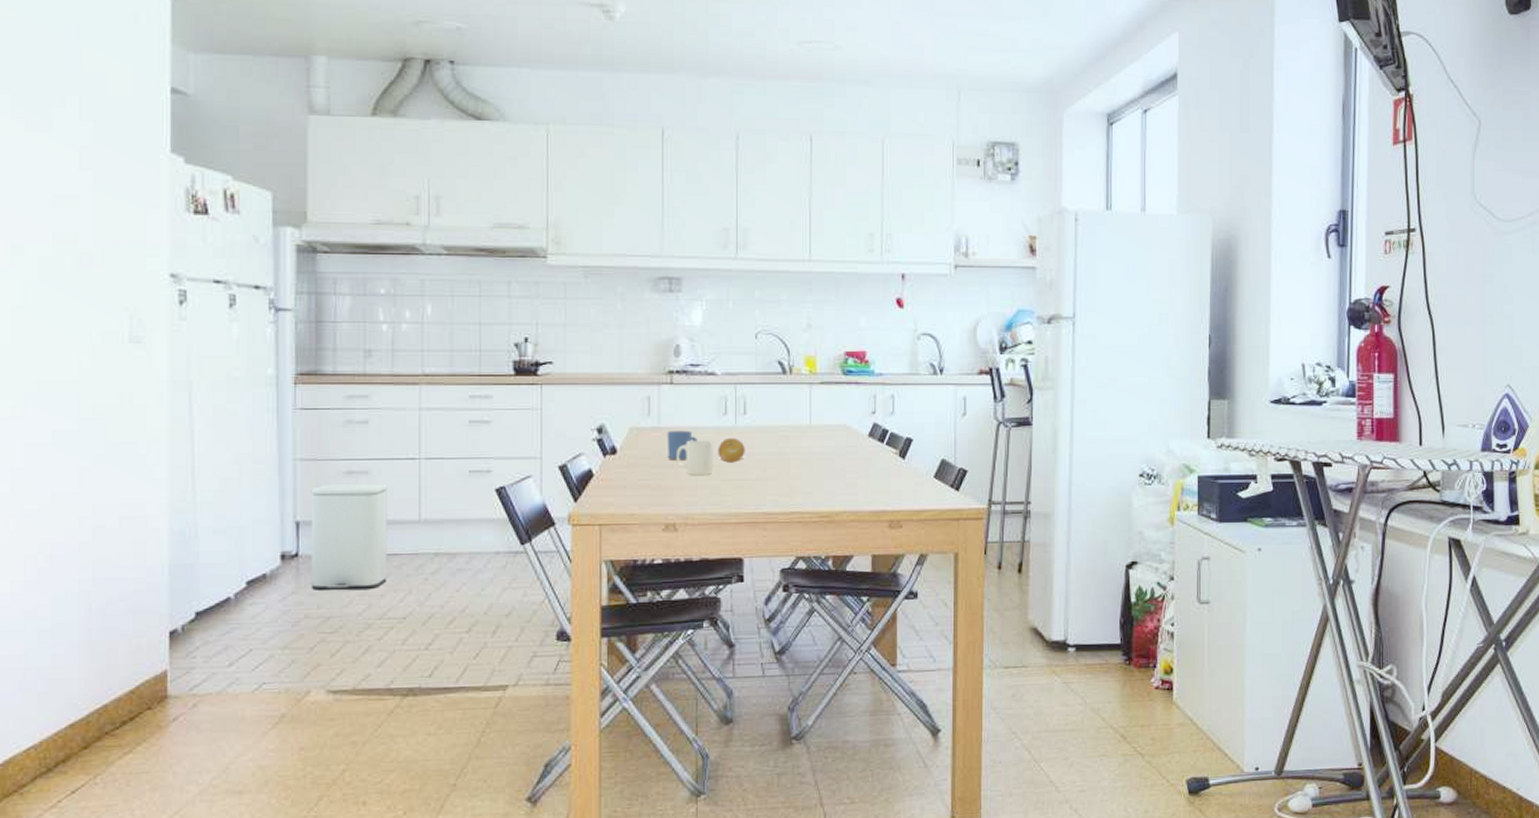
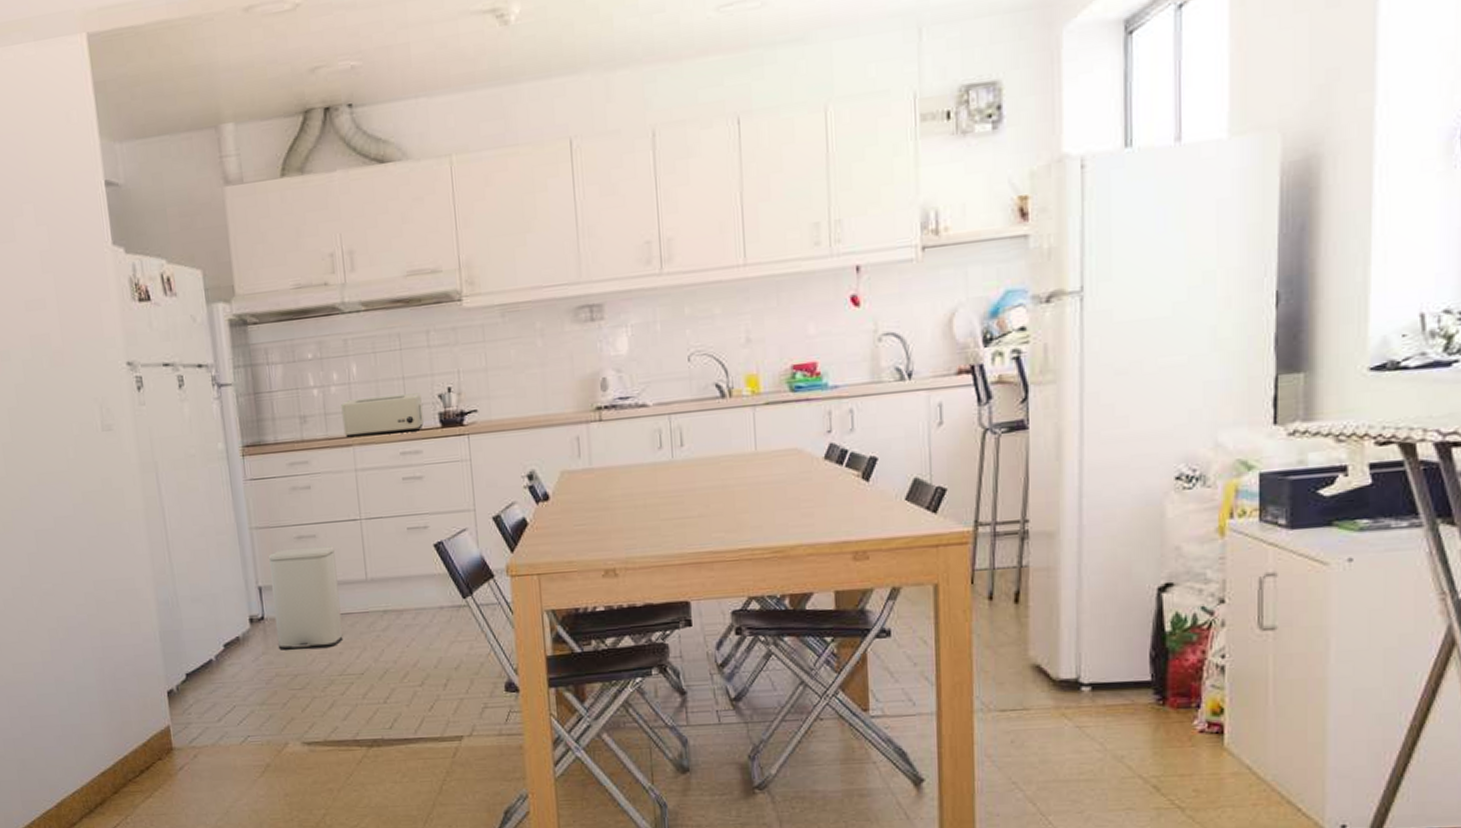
toaster: none [411,339,498,376] -> present [341,393,425,438]
mug: present [666,430,697,462] -> none [599,469,632,504]
cup: present [675,440,713,476] -> none [610,478,652,518]
fruit: present [718,437,745,463] -> none [655,472,685,501]

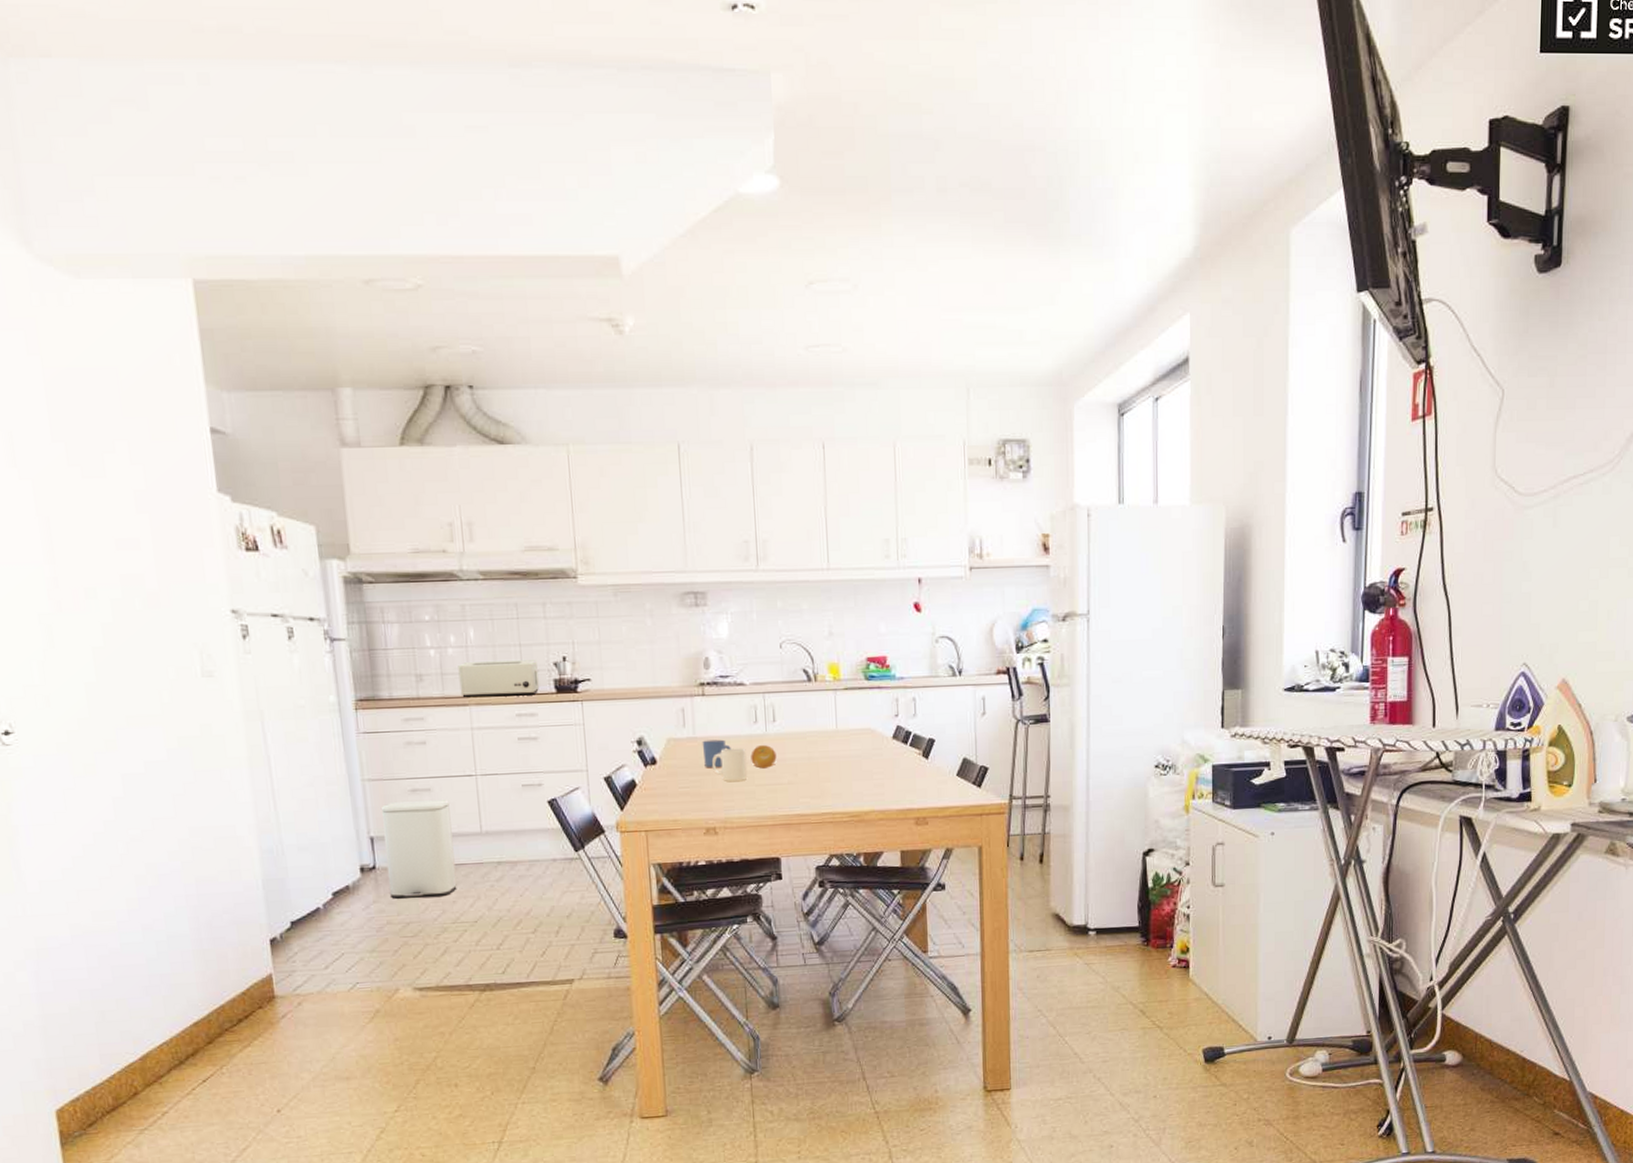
mug: none [599,469,632,504] -> present [702,739,731,770]
cup: none [610,478,652,518] -> present [711,748,748,782]
fruit: none [655,472,685,501] -> present [751,744,777,769]

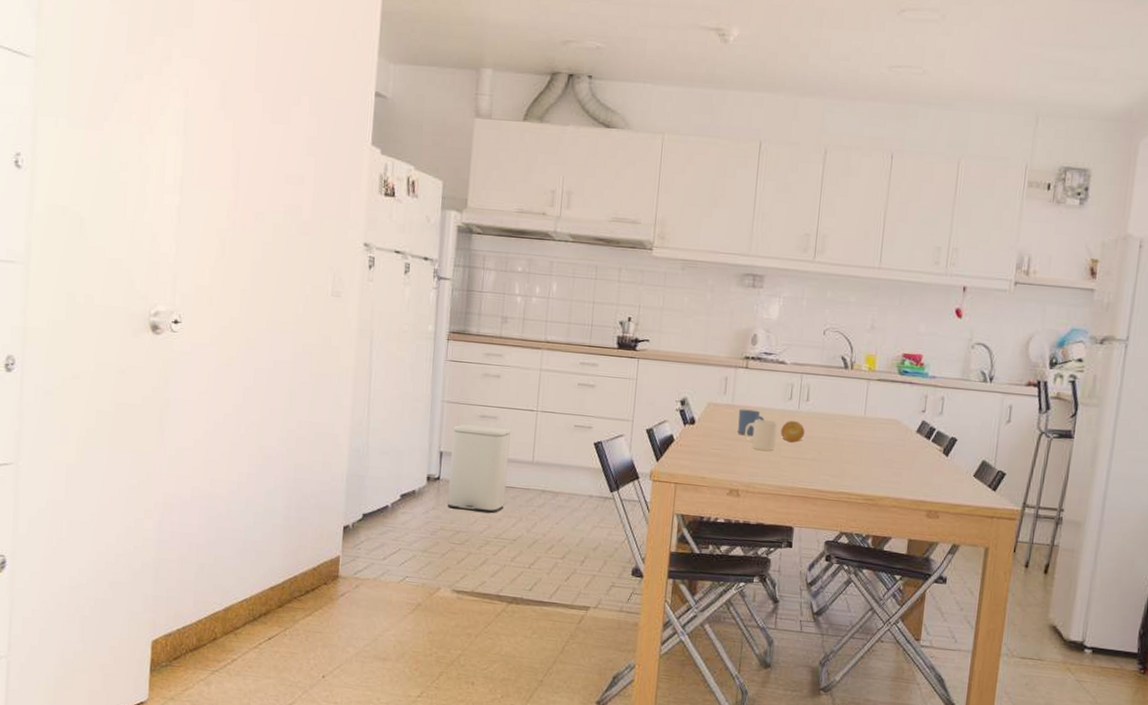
toaster: present [458,660,540,698] -> none [536,311,606,348]

